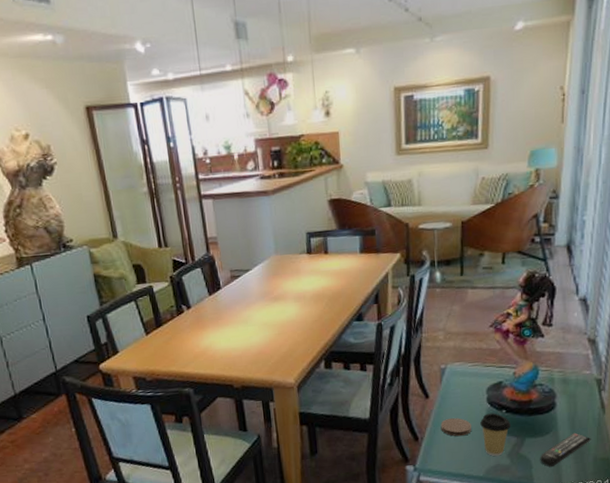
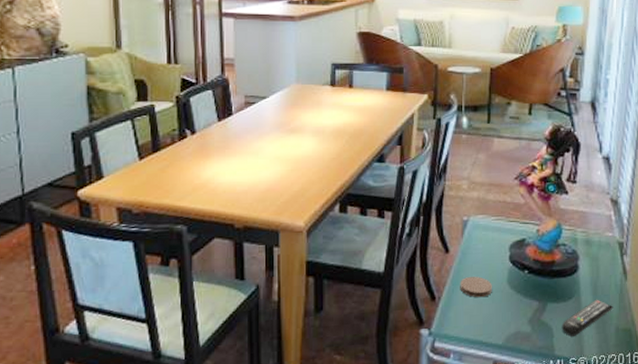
coffee cup: present [480,413,511,457] -> none [501,273,533,323]

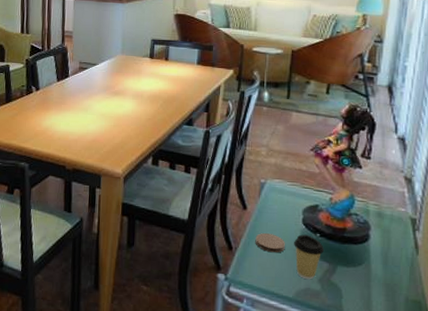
coffee cup: none [501,273,533,323] -> present [294,234,324,280]
remote control: present [561,299,613,336] -> none [350,268,404,300]

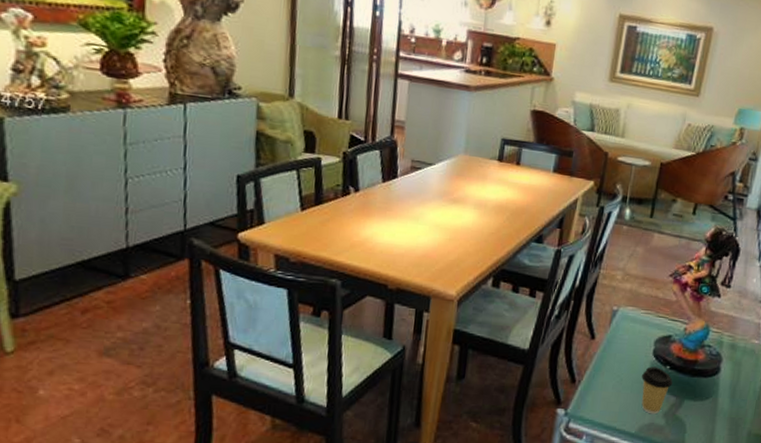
coaster: present [255,233,285,253] -> none [601,365,633,387]

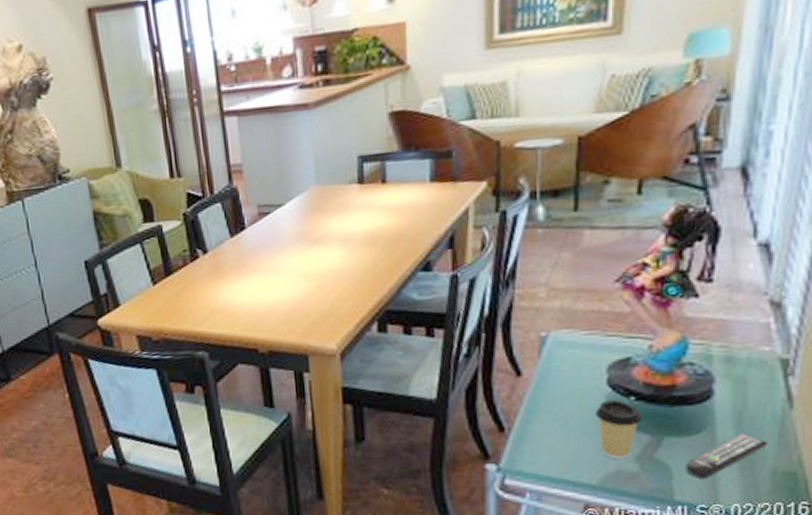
remote control: none [695,402,749,435] -> present [685,433,769,479]

